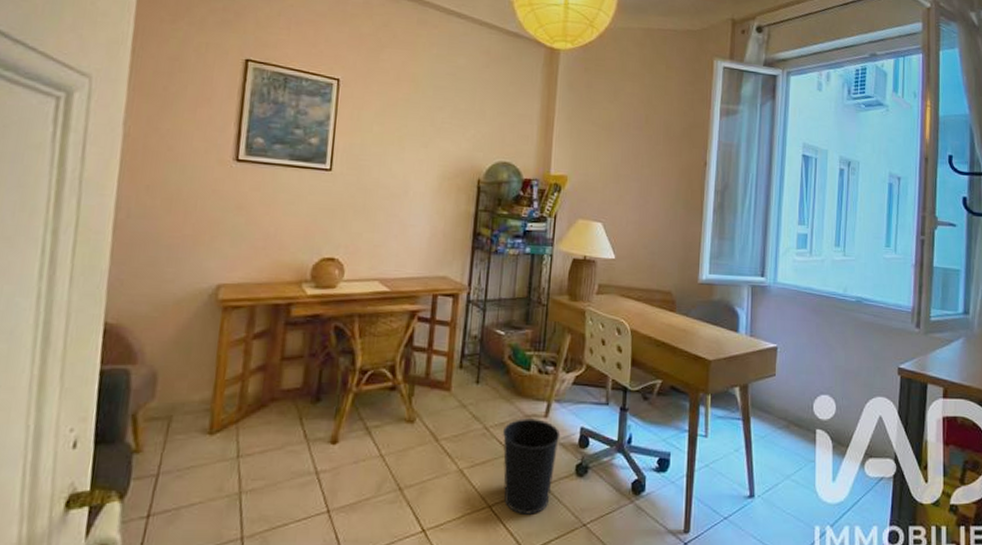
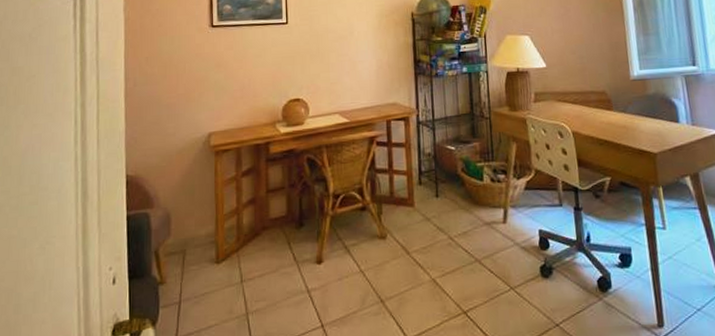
wastebasket: present [502,418,561,514] -> none [466,225,521,318]

